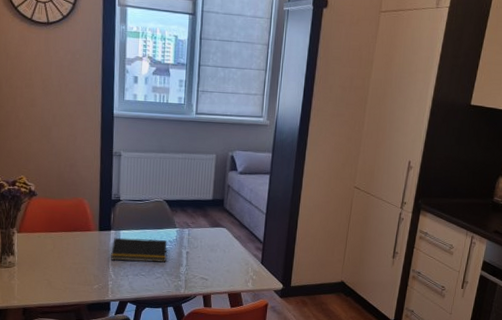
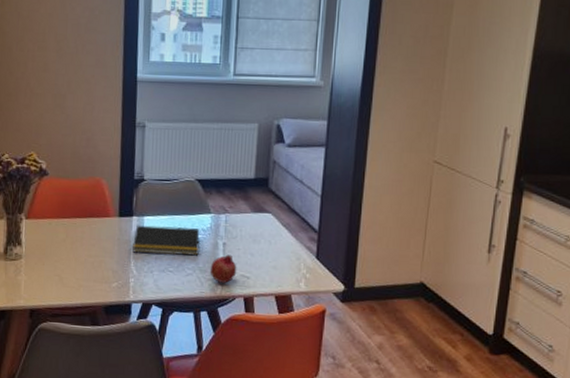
fruit: none [175,261,198,284] -> present [209,254,237,283]

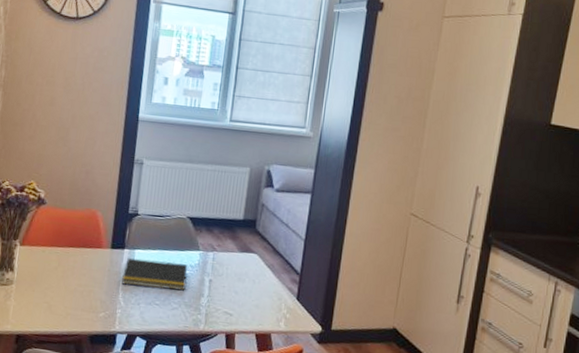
fruit: present [209,254,237,283] -> none [194,291,221,319]

